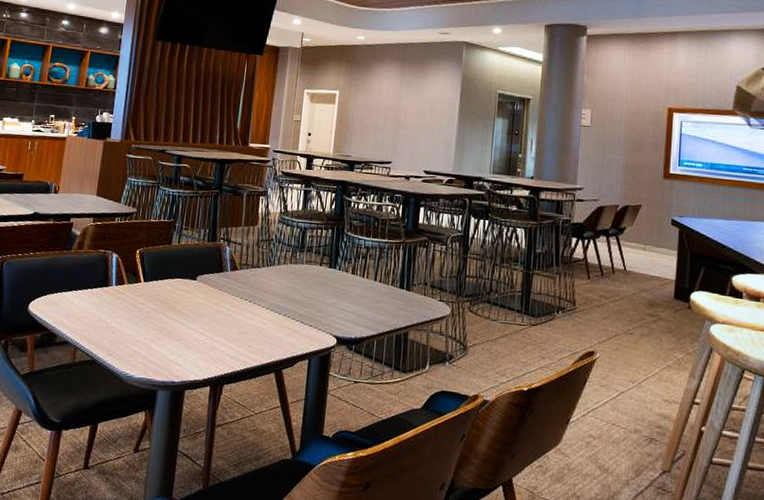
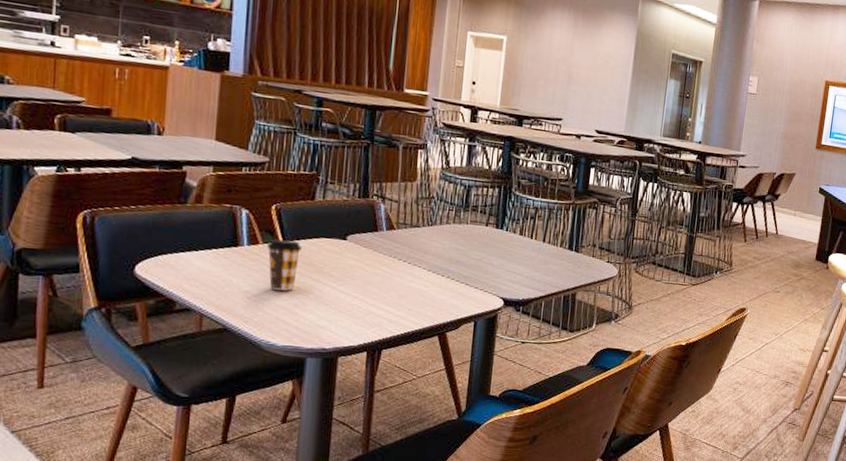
coffee cup: none [131,280,159,327] -> present [267,239,302,291]

